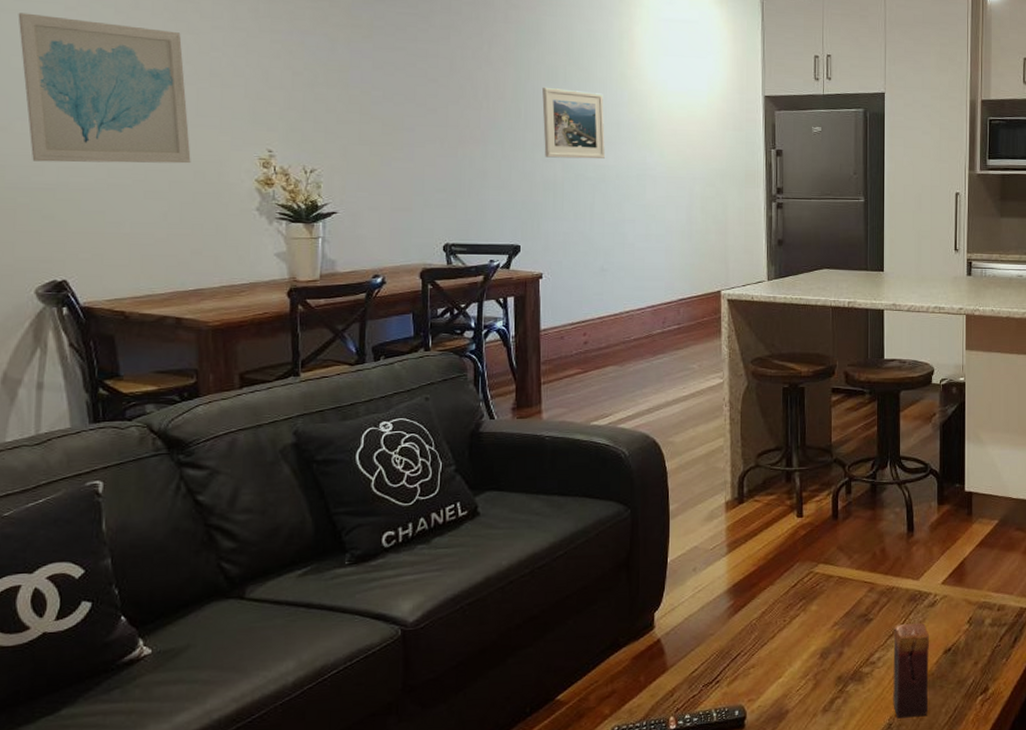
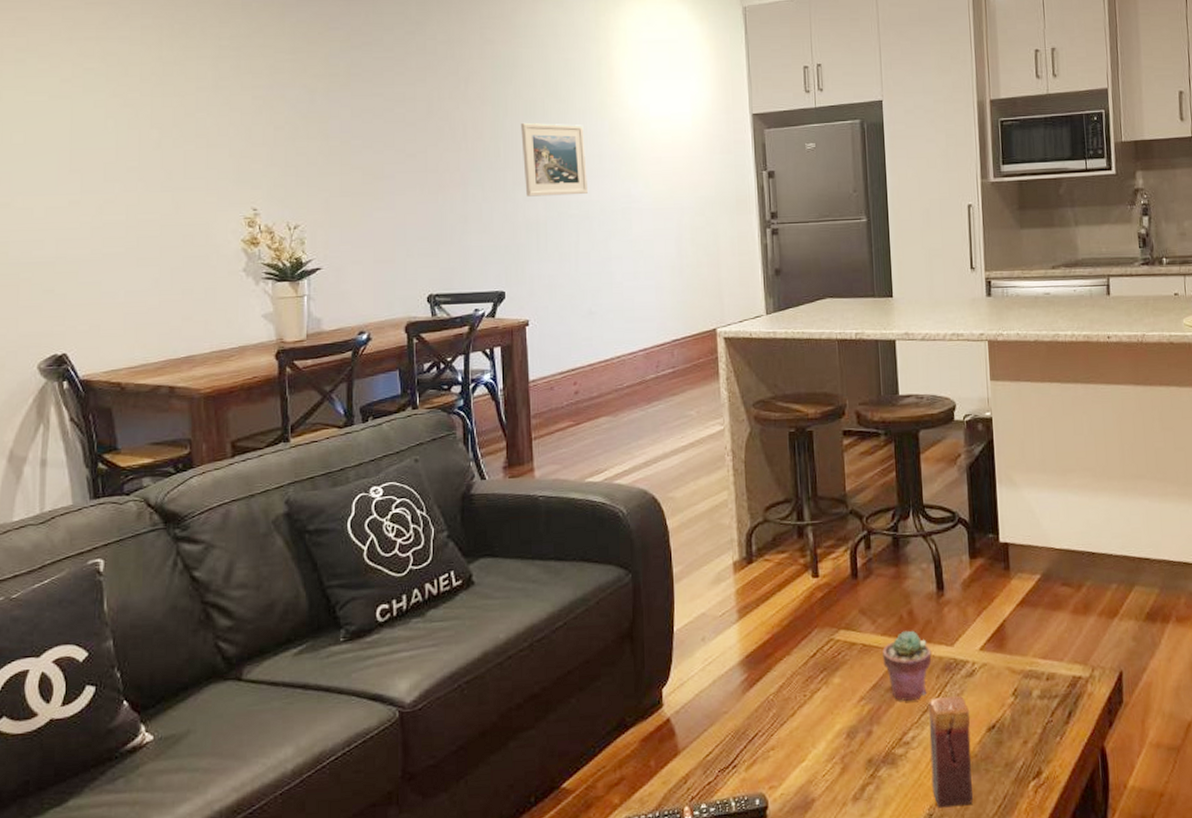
wall art: present [18,12,191,164] -> none [18,89,180,236]
potted succulent: none [856,565,899,627] -> present [883,630,932,701]

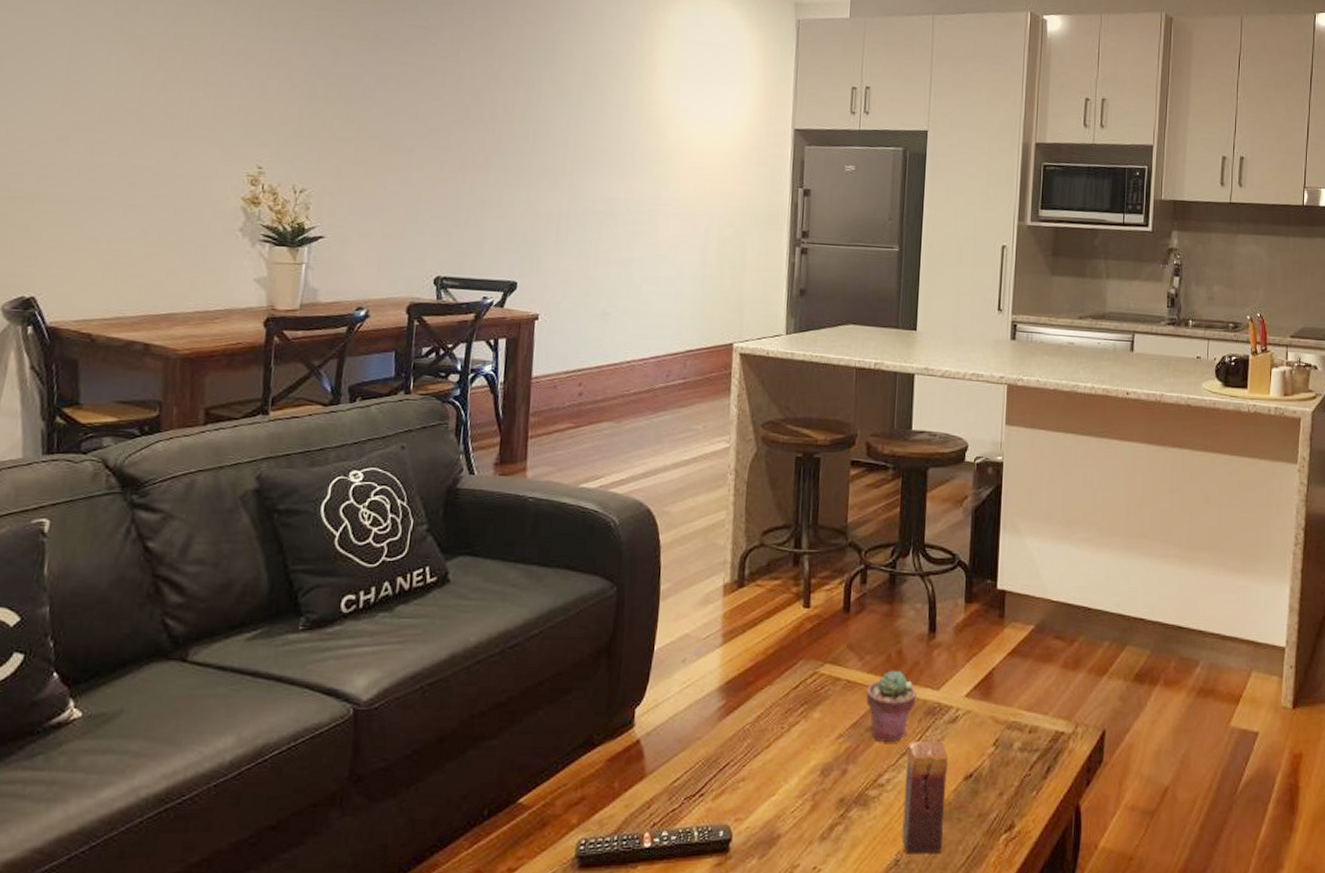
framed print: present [521,122,588,197] -> none [551,110,619,191]

